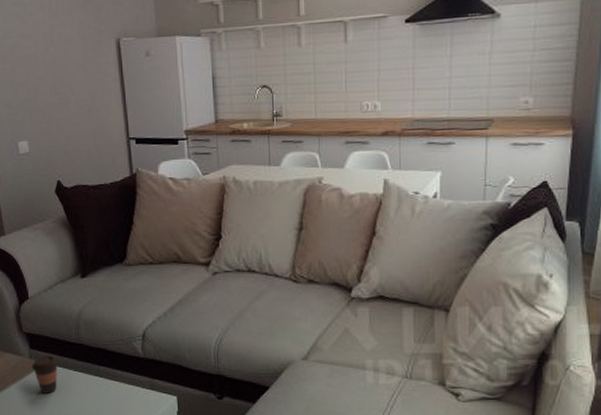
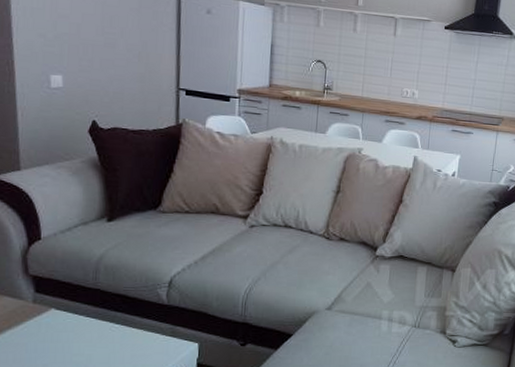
coffee cup: present [31,355,59,394] -> none [34,300,69,340]

